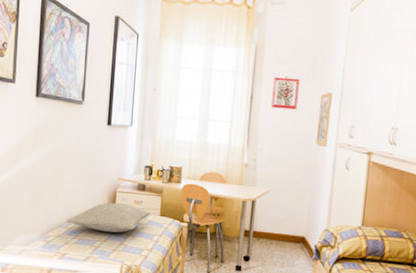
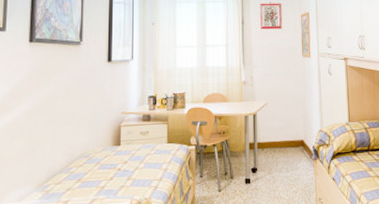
pillow: present [67,202,151,233] -> none [68,137,157,170]

